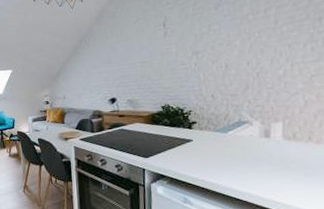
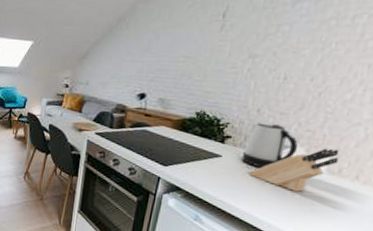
kettle: none [209,104,253,145] -> present [241,122,298,168]
knife block: none [218,117,290,160] -> present [247,148,339,192]

